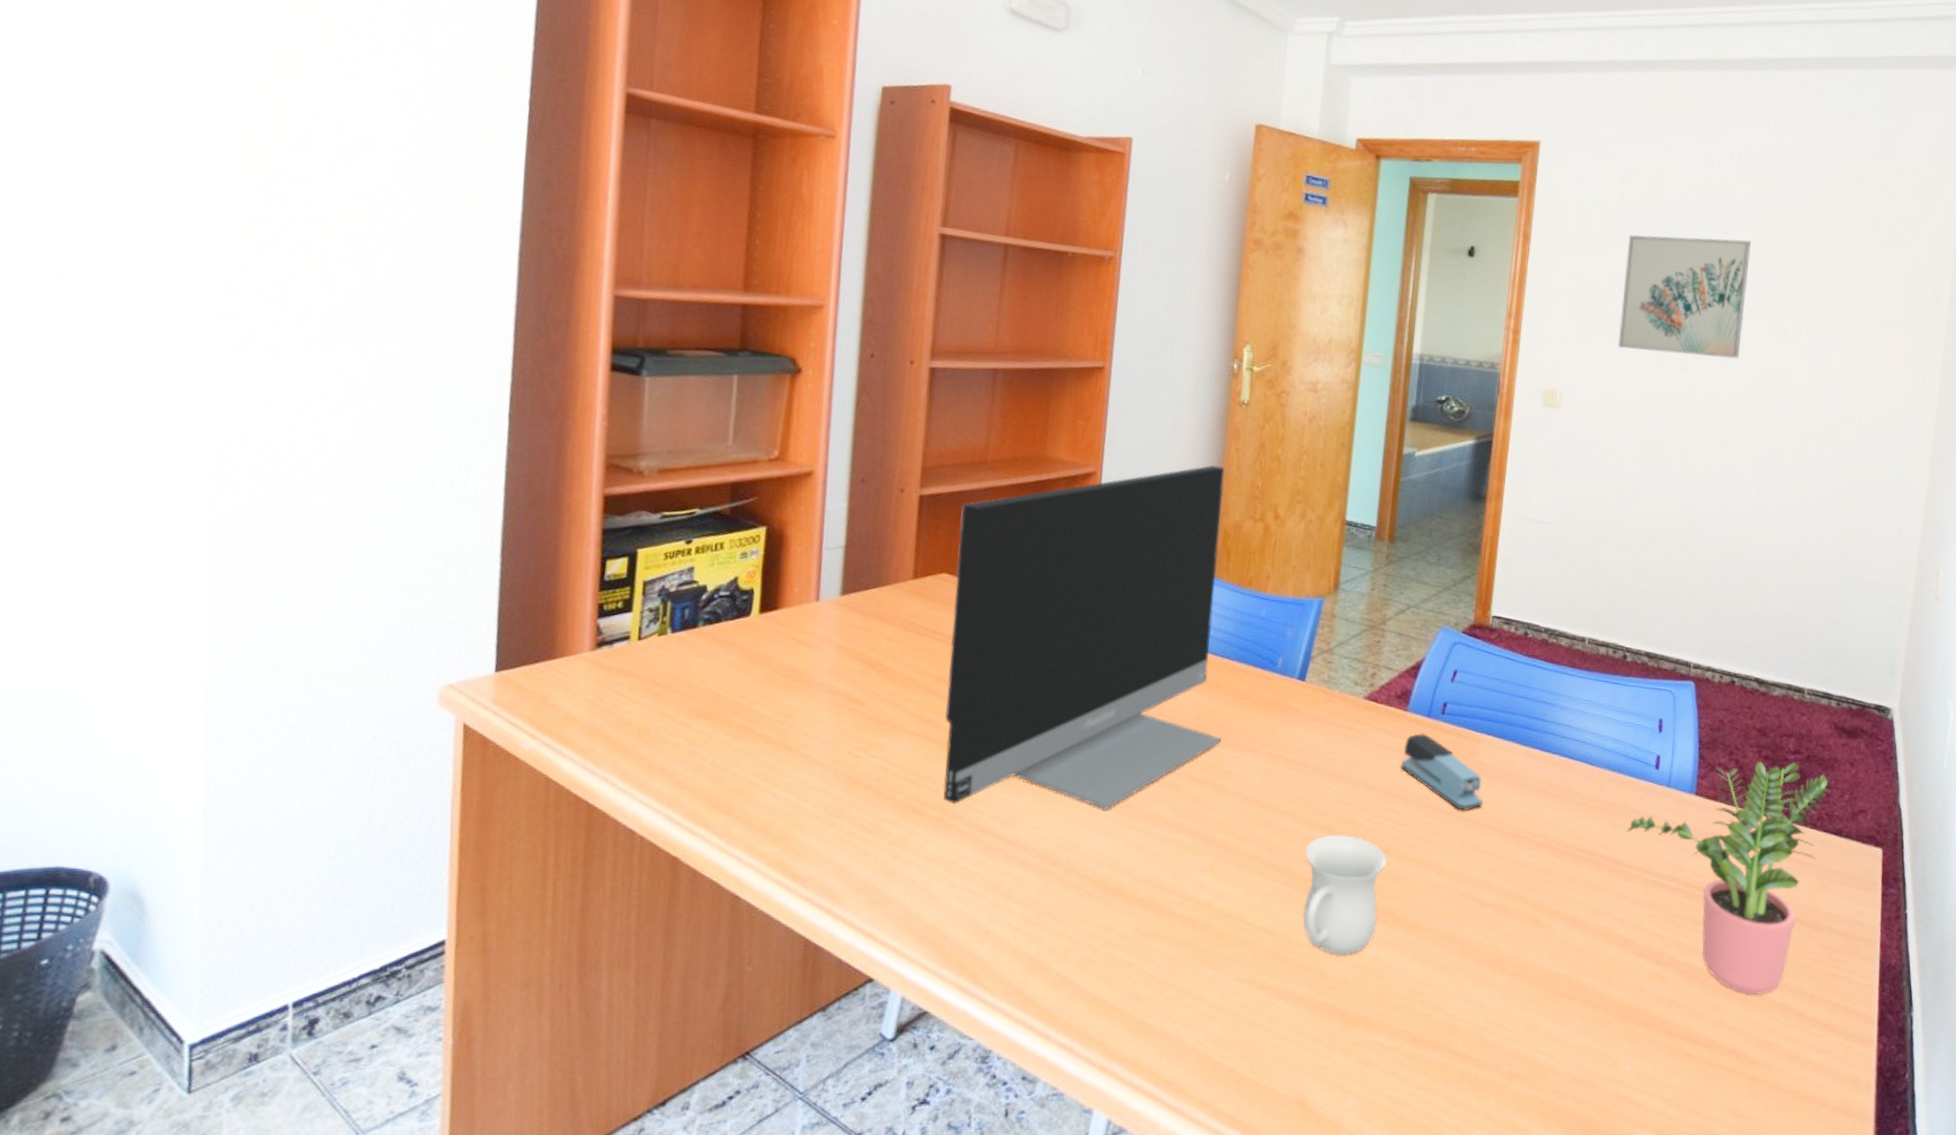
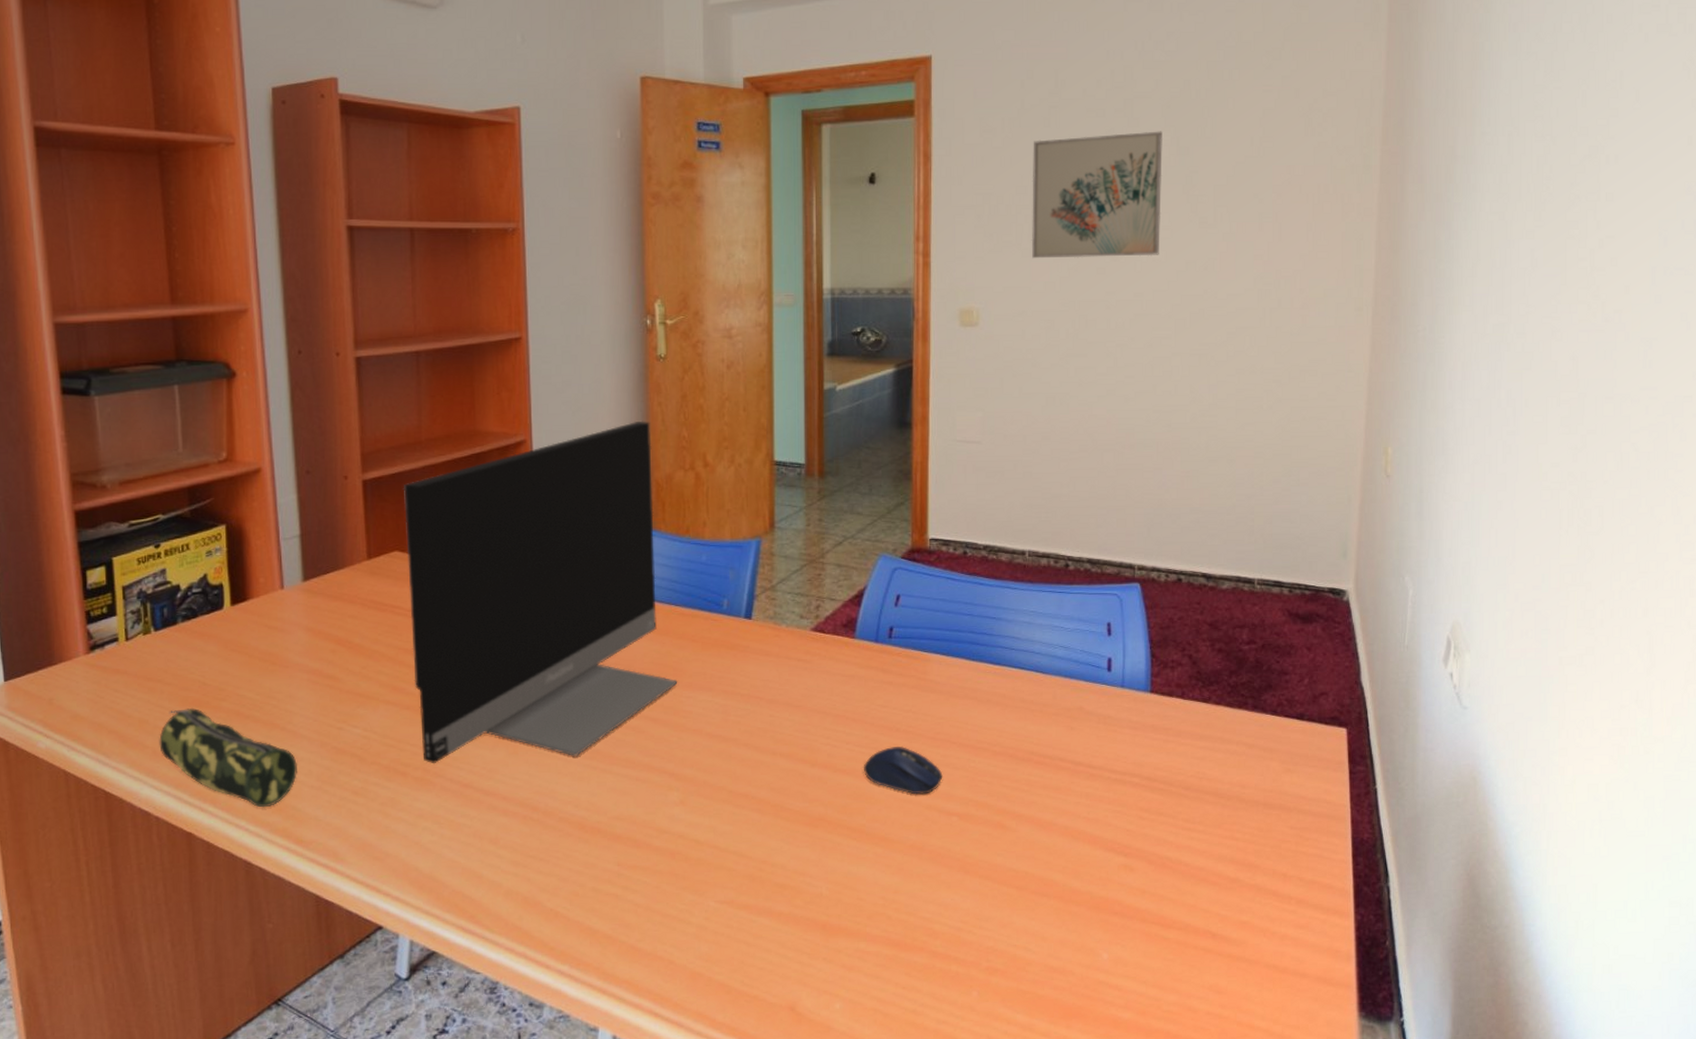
pencil case: none [657,719,806,837] -> present [159,707,297,808]
mug: present [1303,834,1387,955] -> none [769,760,850,872]
stapler: present [1401,732,1483,811] -> none [854,657,938,728]
computer mouse: none [1402,828,1482,881] -> present [864,747,943,795]
potted plant: present [1626,761,1830,996] -> none [1084,652,1288,879]

